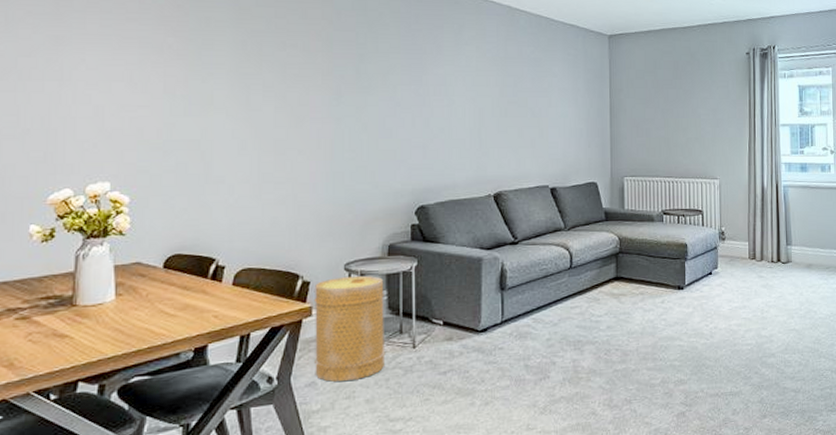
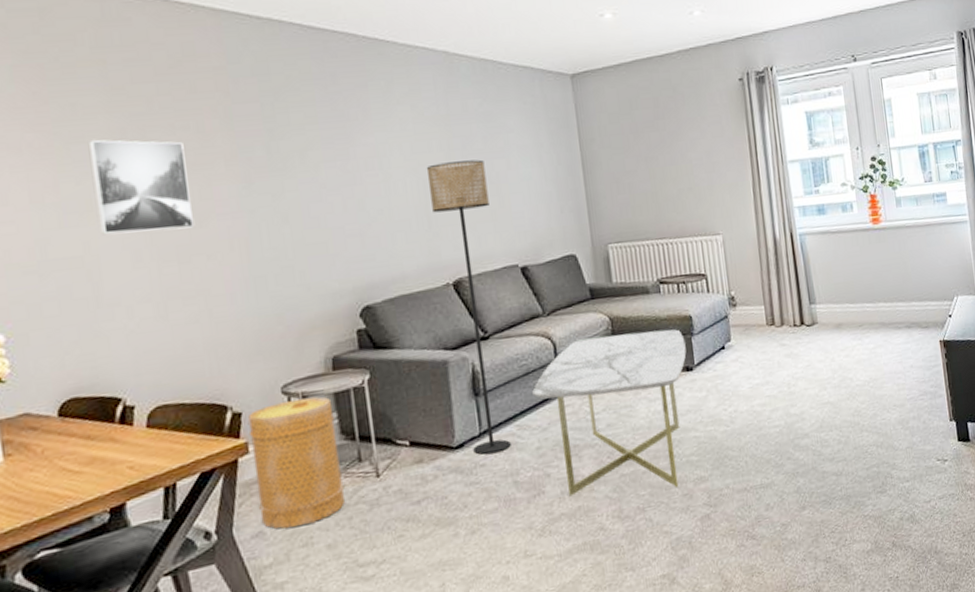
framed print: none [215,47,291,127] -> present [87,139,194,236]
floor lamp: none [483,96,531,340] -> present [426,159,511,455]
coffee table: none [549,252,680,386] -> present [532,329,687,497]

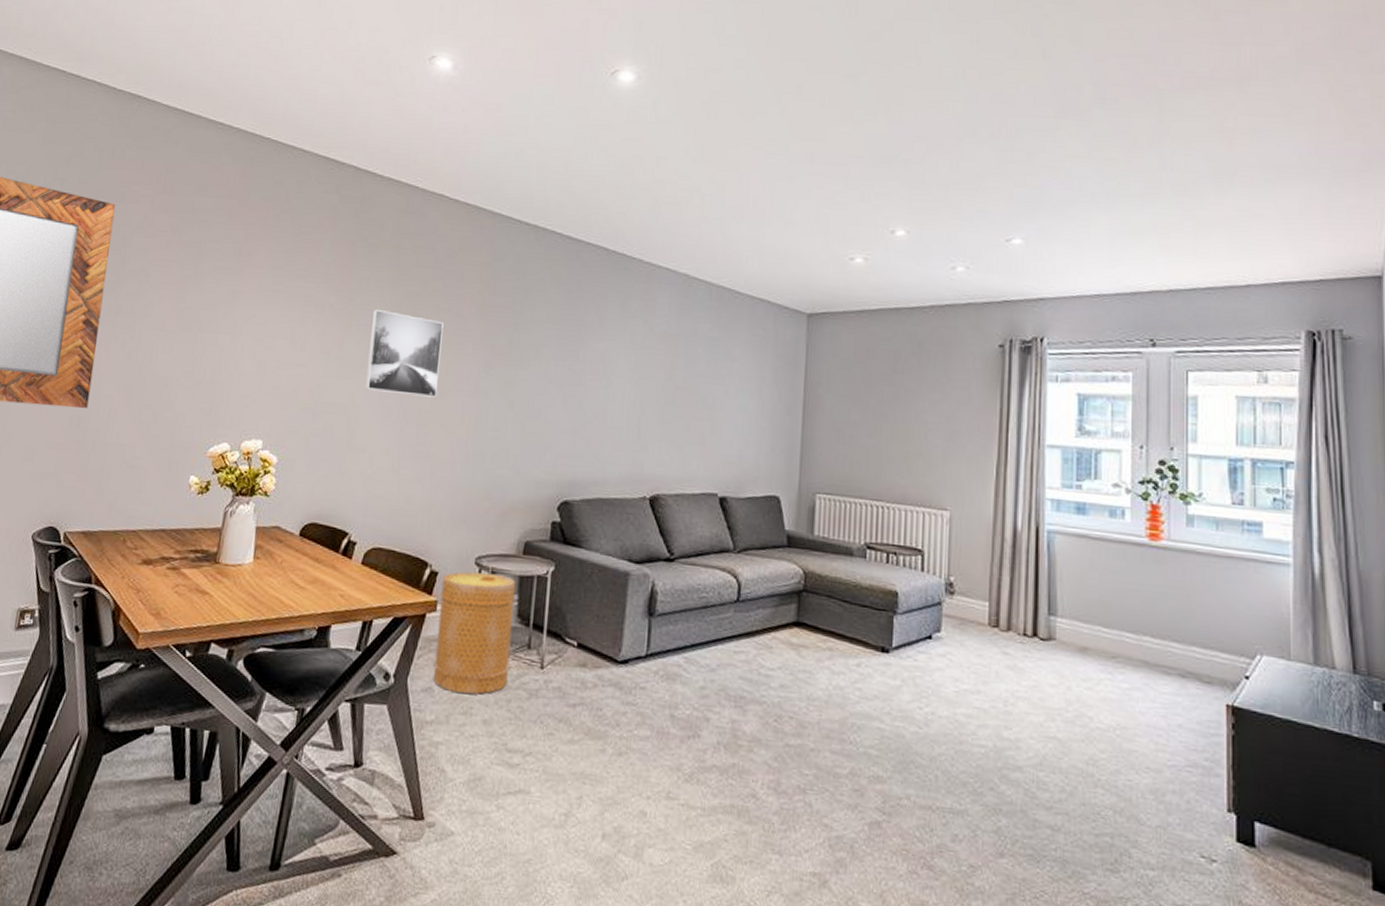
floor lamp: present [426,159,511,455] -> none [636,379,703,680]
coffee table: present [532,329,687,497] -> none [707,586,885,778]

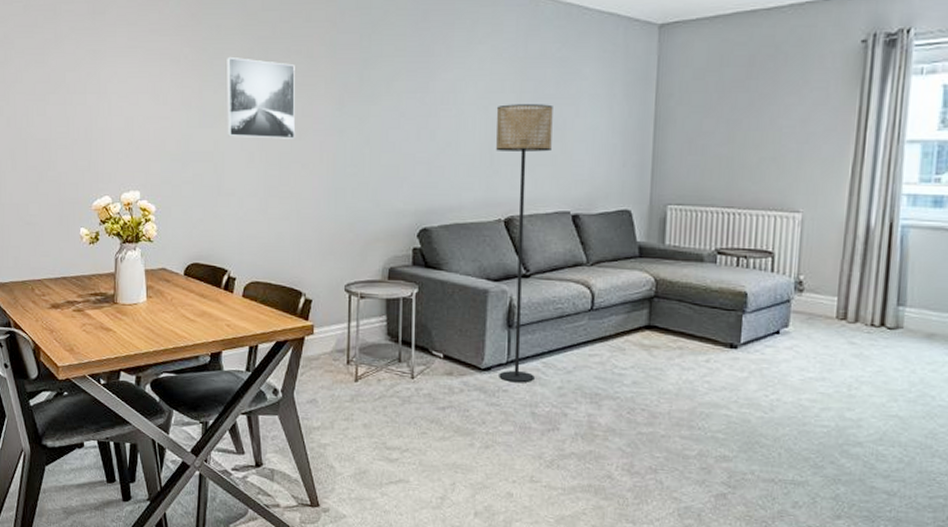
basket: present [434,572,516,694] -> none [315,297,384,403]
floor lamp: none [636,379,703,680] -> present [496,104,553,383]

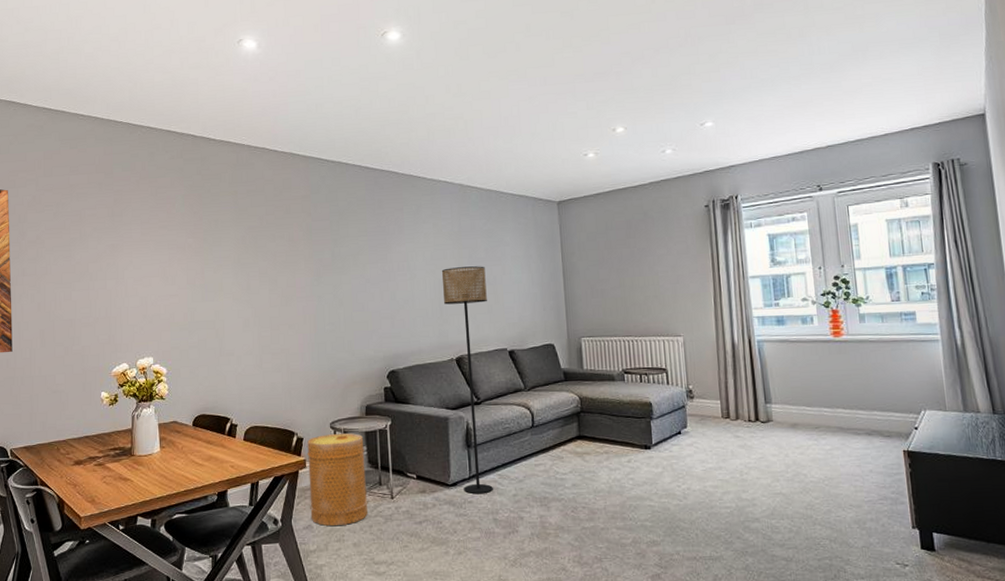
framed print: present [225,56,295,139] -> none [223,243,282,308]
basket: none [315,297,384,403] -> present [307,433,368,526]

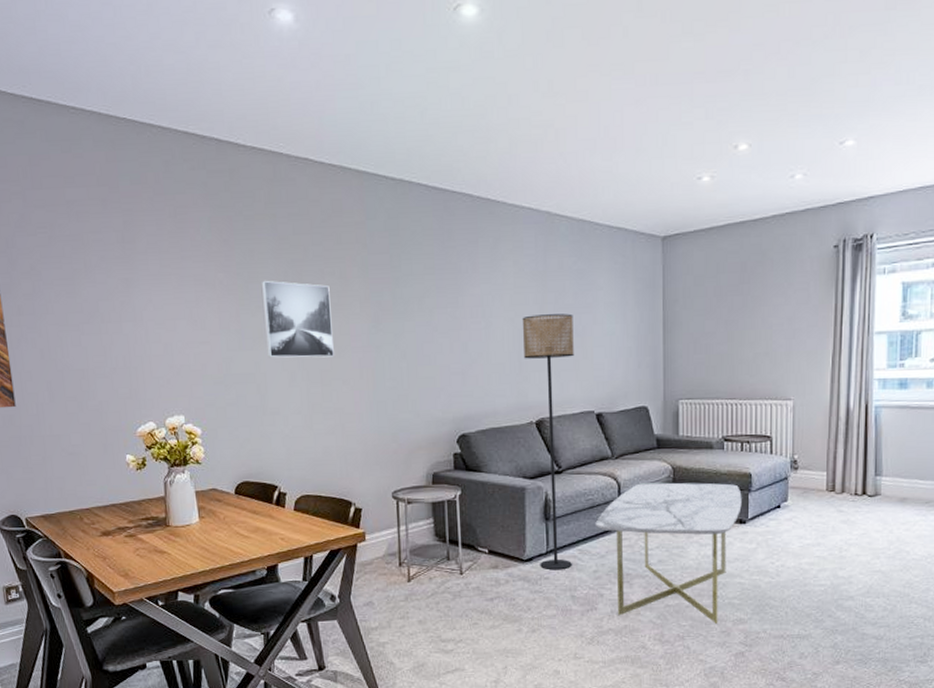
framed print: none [223,243,282,308] -> present [261,280,334,358]
basket: present [307,433,368,526] -> none [366,503,435,602]
coffee table: none [512,411,646,546] -> present [595,482,742,624]

